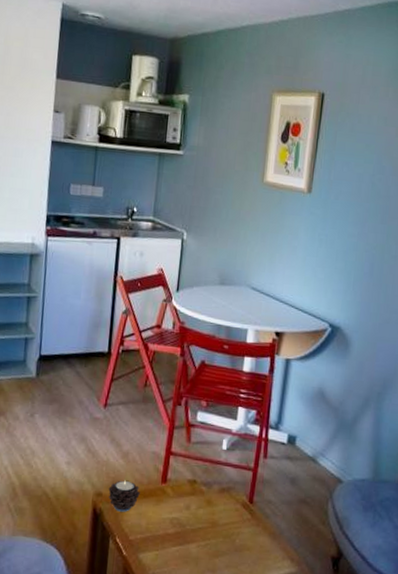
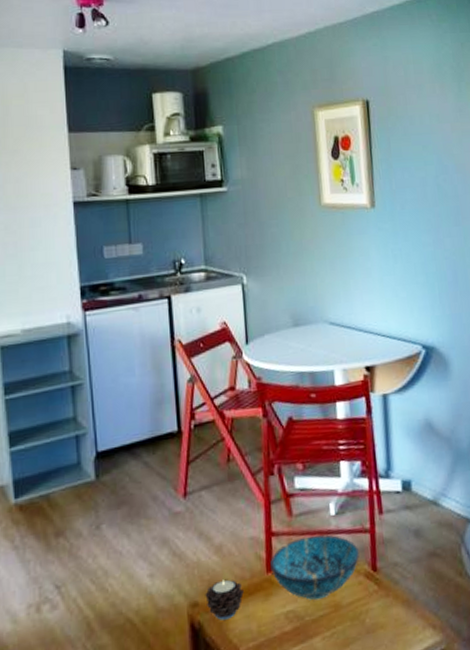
decorative bowl: none [165,462,241,515] -> present [270,534,359,601]

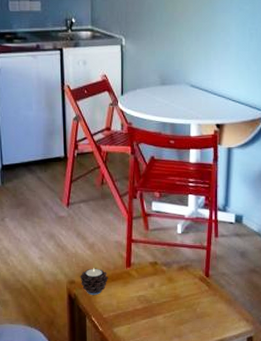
decorative bowl: present [270,534,359,601] -> none [129,246,197,291]

